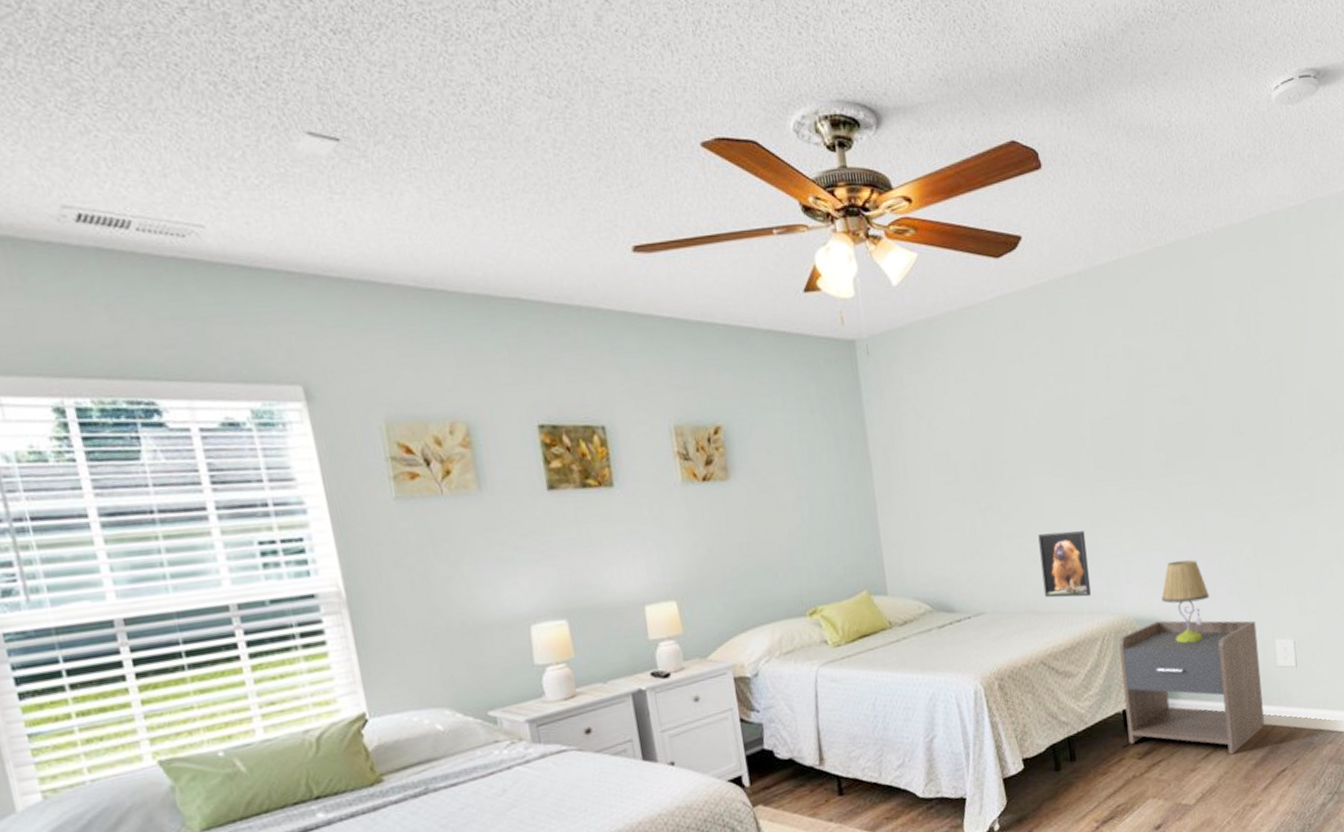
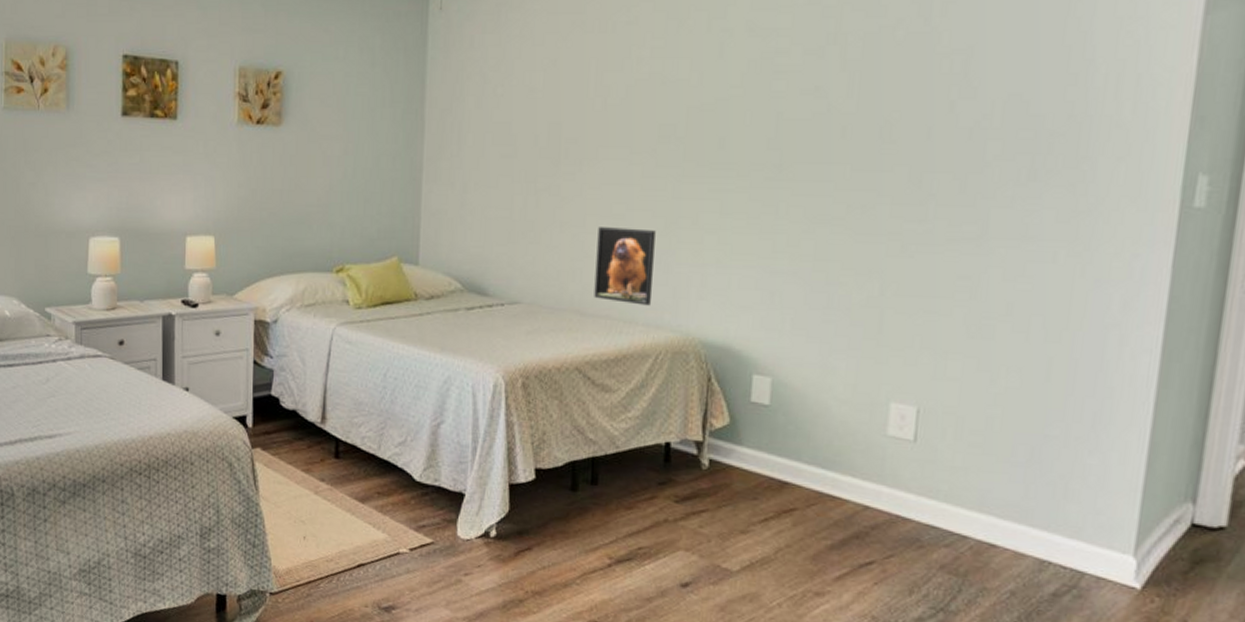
nightstand: present [1119,620,1265,755] -> none [667,350,866,527]
table lamp: present [1162,560,1209,643] -> none [741,283,807,384]

